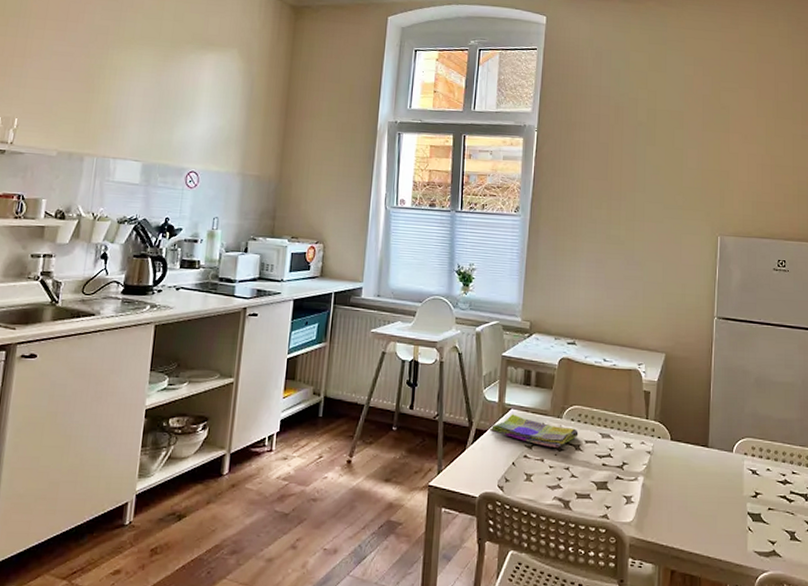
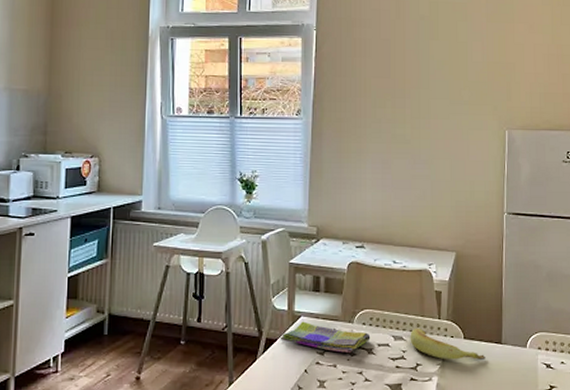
banana: none [617,426,692,462] -> present [410,328,486,360]

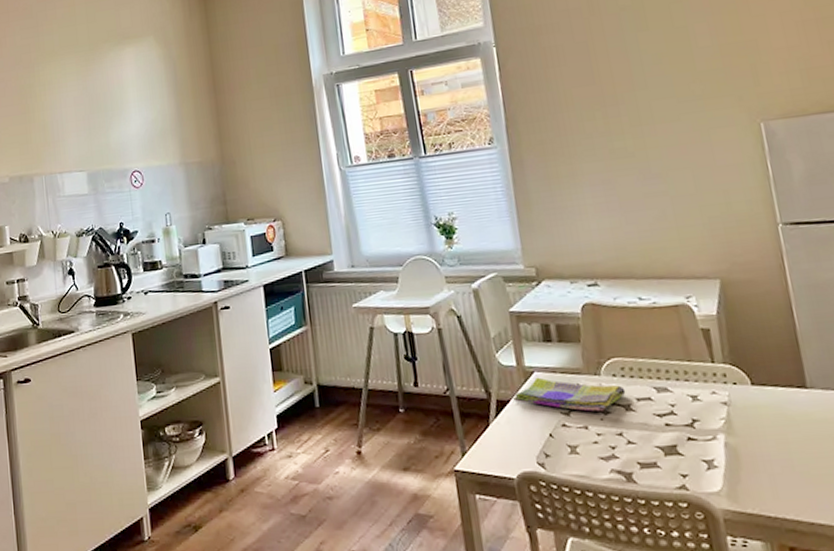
banana: present [410,328,486,360] -> none [676,375,788,413]

